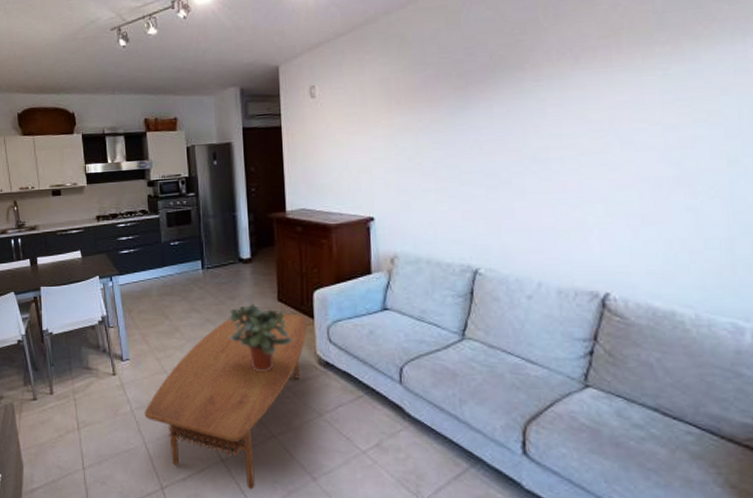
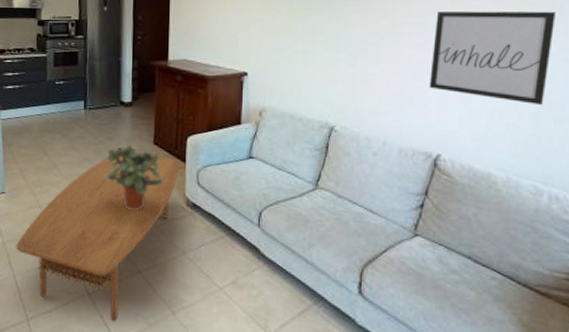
wall art: none [588,116,745,229] -> present [429,11,557,106]

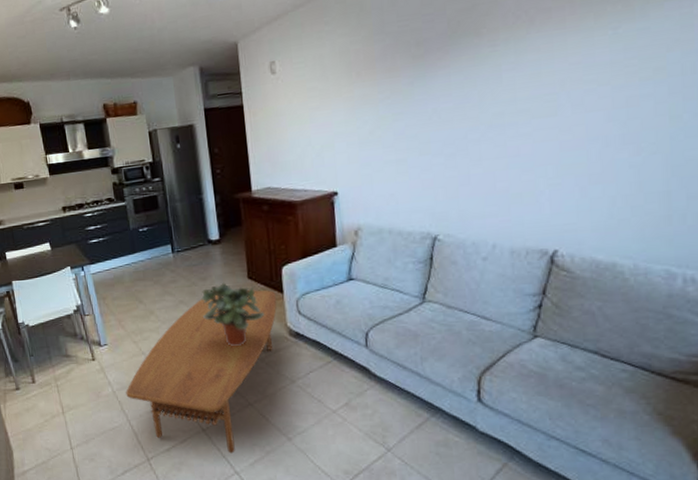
wall art: present [429,11,557,106] -> none [539,73,687,182]

